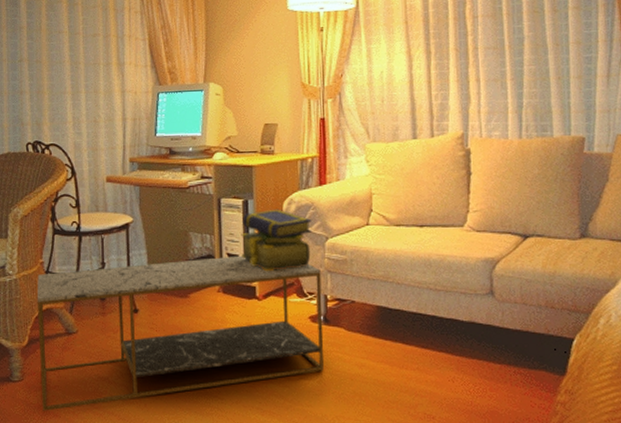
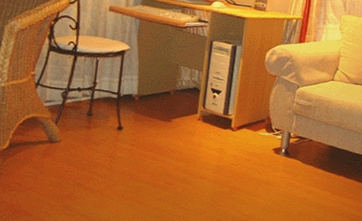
coffee table: present [36,255,324,411] -> none [14,85,289,210]
stack of books: present [241,209,312,272] -> none [224,56,288,108]

